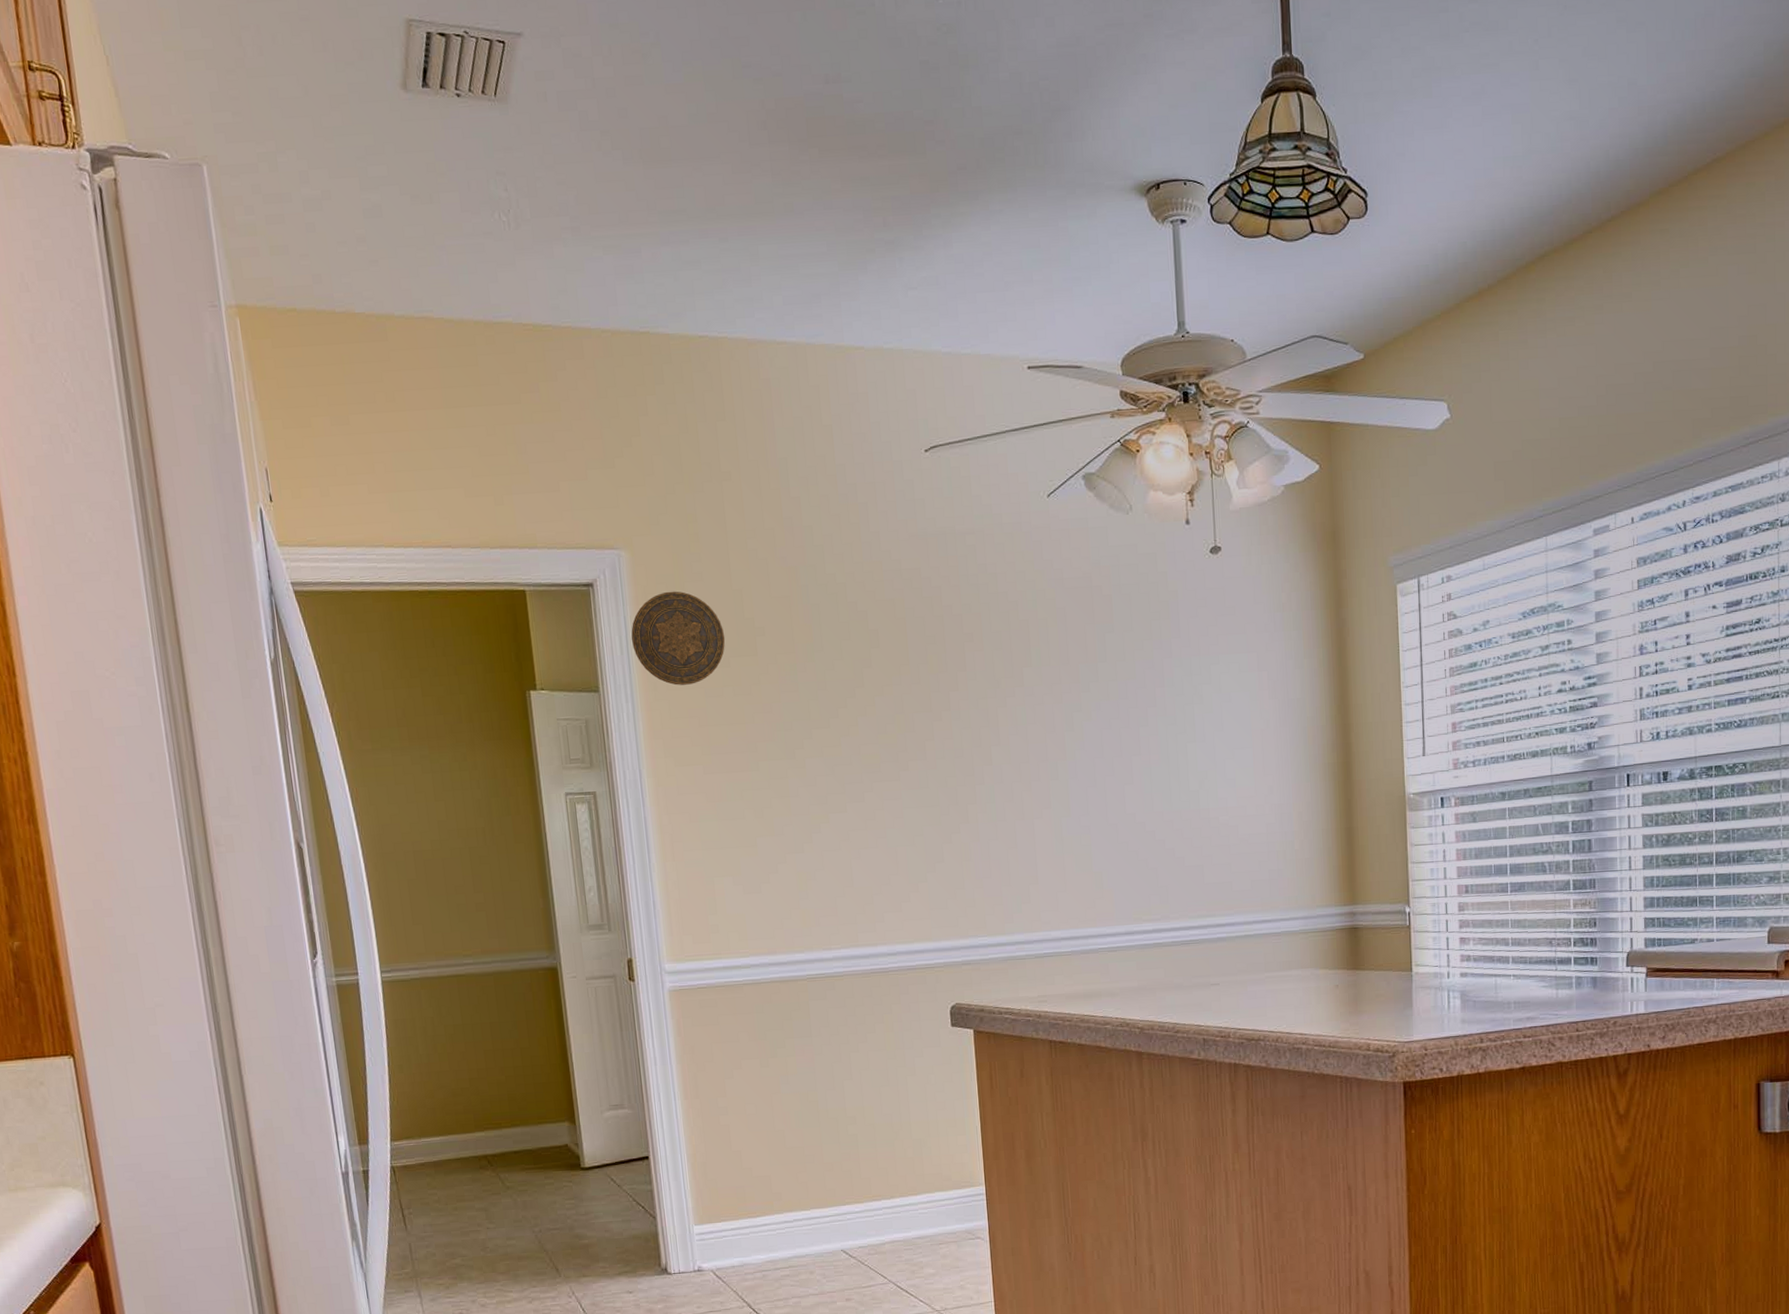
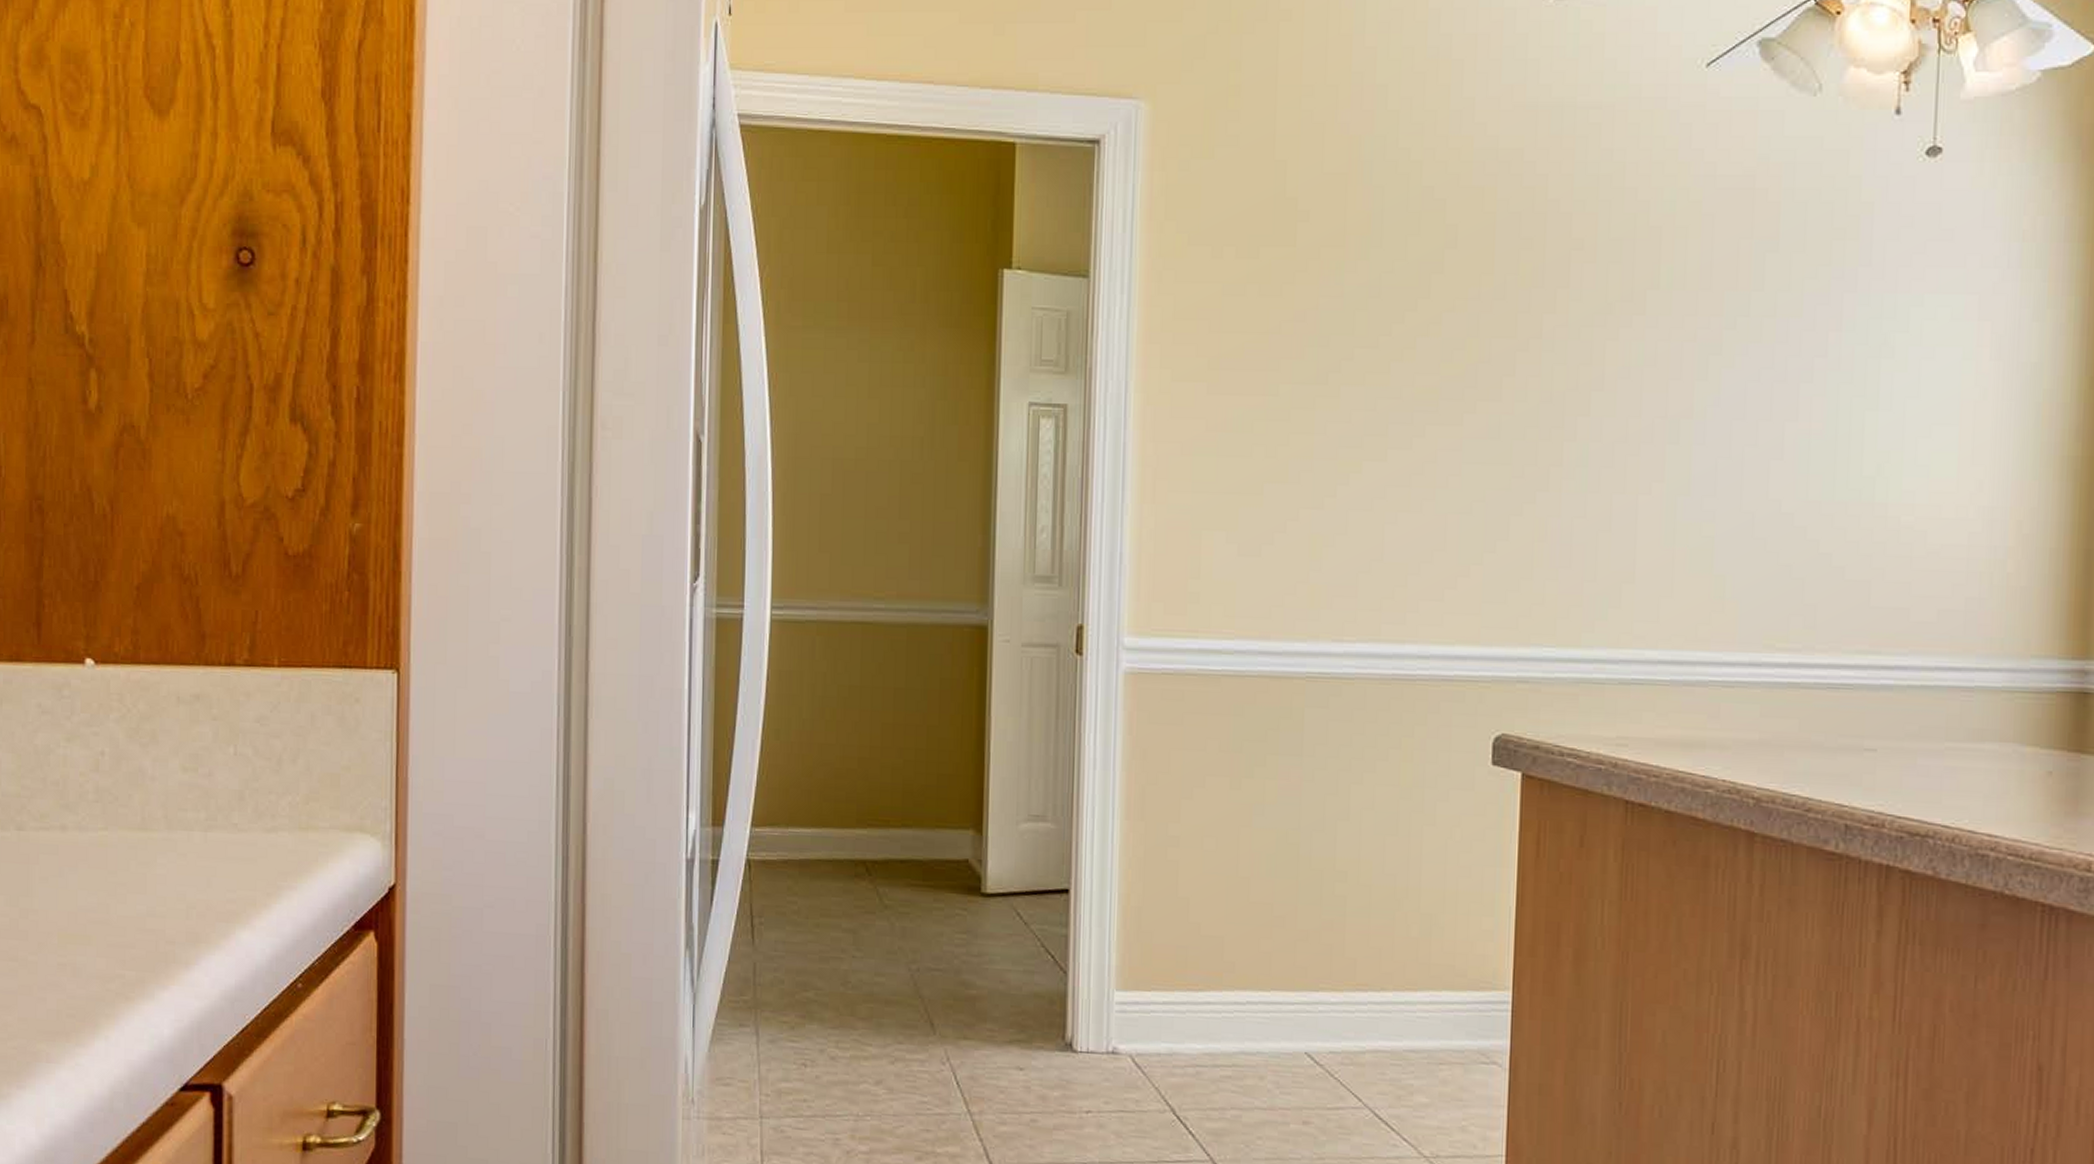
decorative plate: present [631,591,726,686] -> none [1139,156,1258,277]

